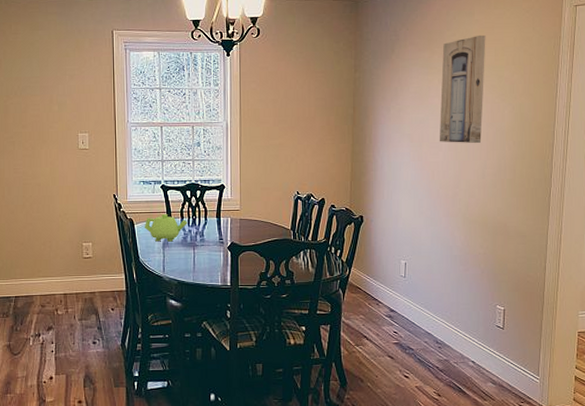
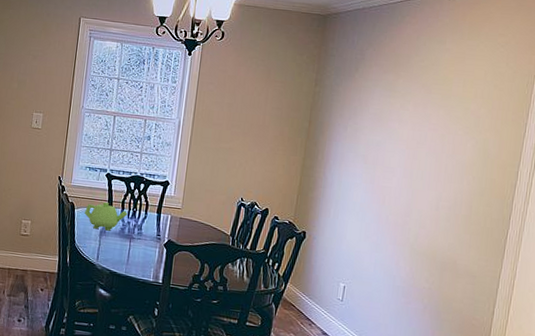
wall art: present [439,34,486,144] -> none [394,64,456,175]

